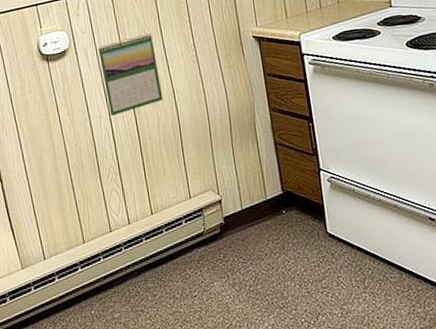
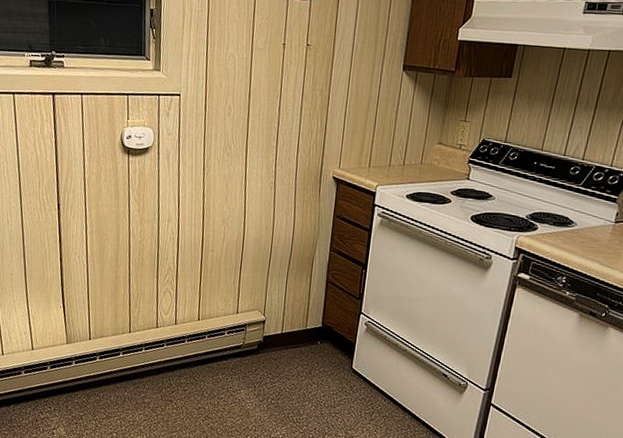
calendar: present [98,33,163,116] -> none [179,149,237,223]

